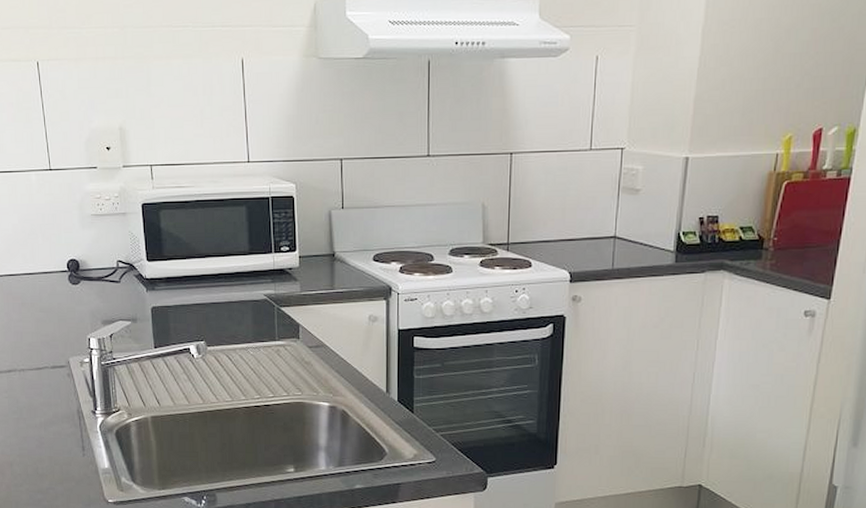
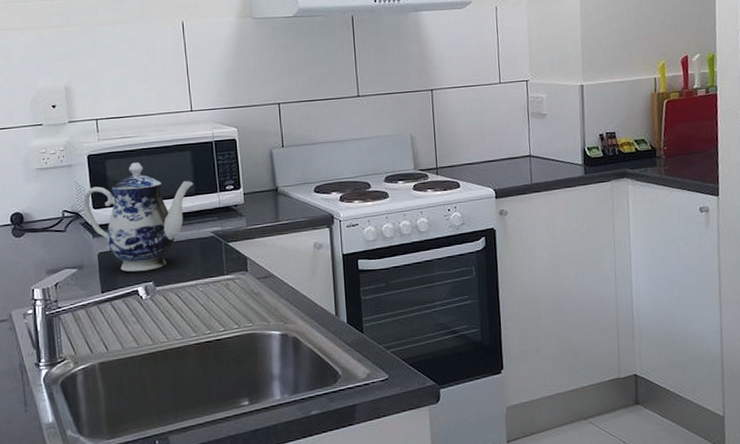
teapot: none [136,214,247,330] -> present [82,162,193,272]

